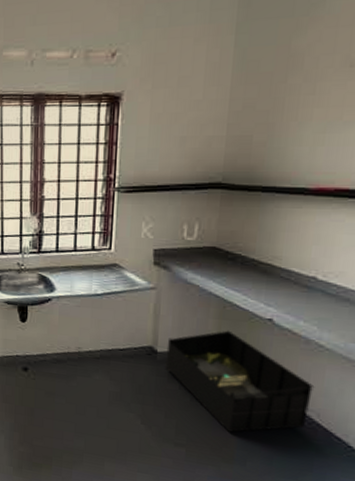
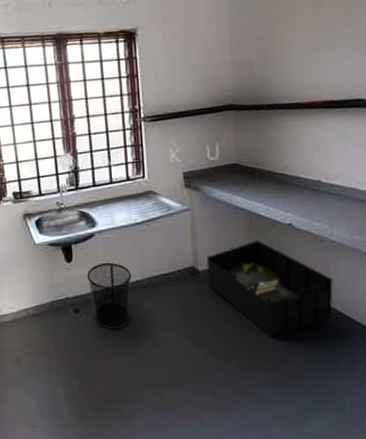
waste bin: none [39,328,85,394] -> present [87,262,132,329]

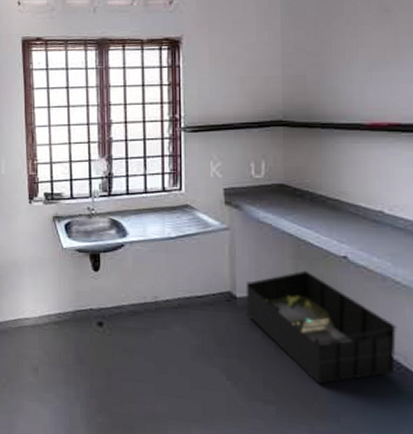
waste bin: present [87,262,132,329] -> none [114,276,162,350]

